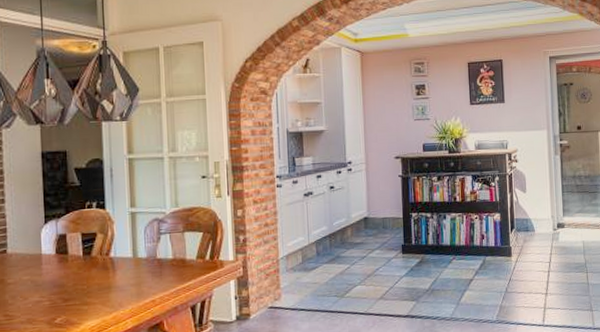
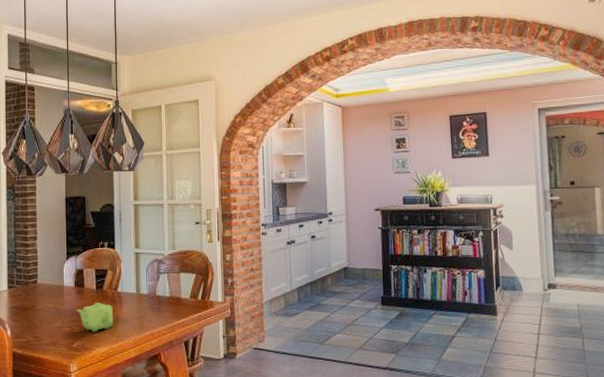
teapot: none [59,270,106,305] -> present [76,303,114,333]

